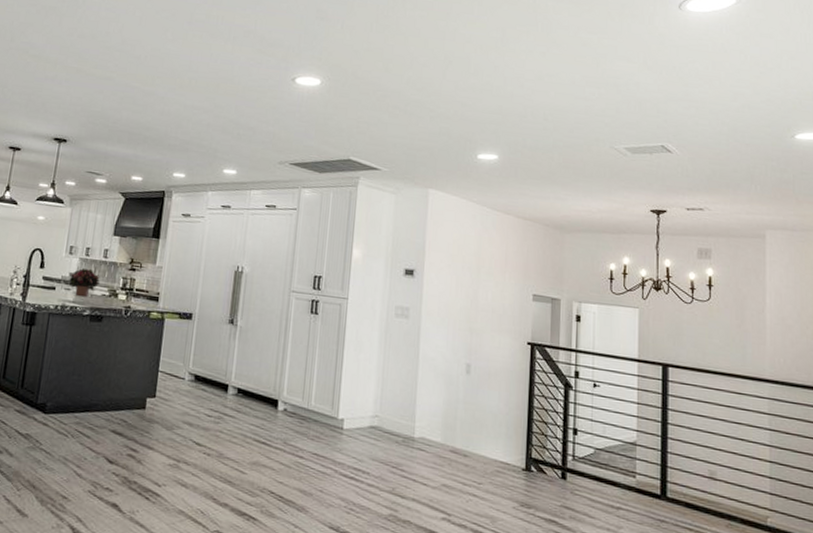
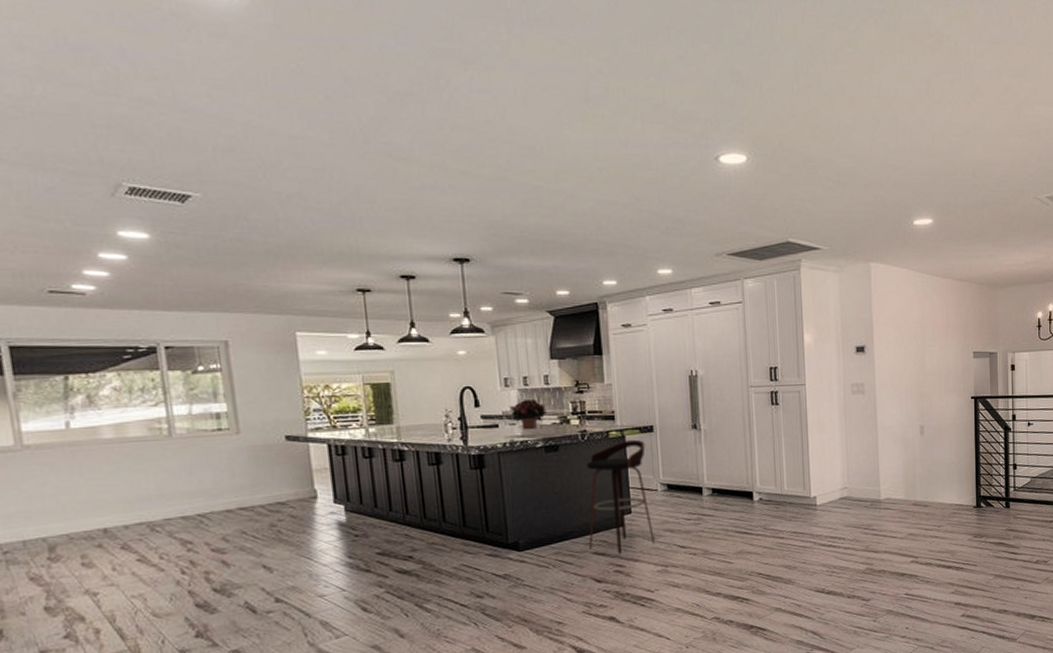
bar stool: none [109,323,182,438] -> present [586,439,655,555]

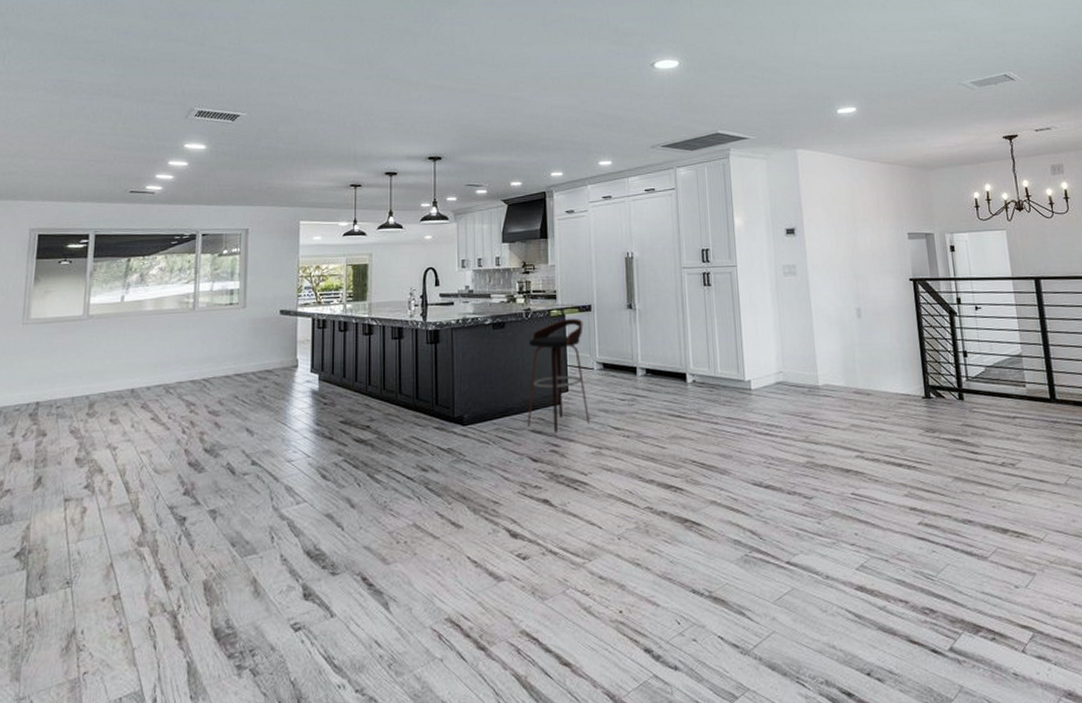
bouquet: present [511,399,548,430] -> none [466,279,497,308]

